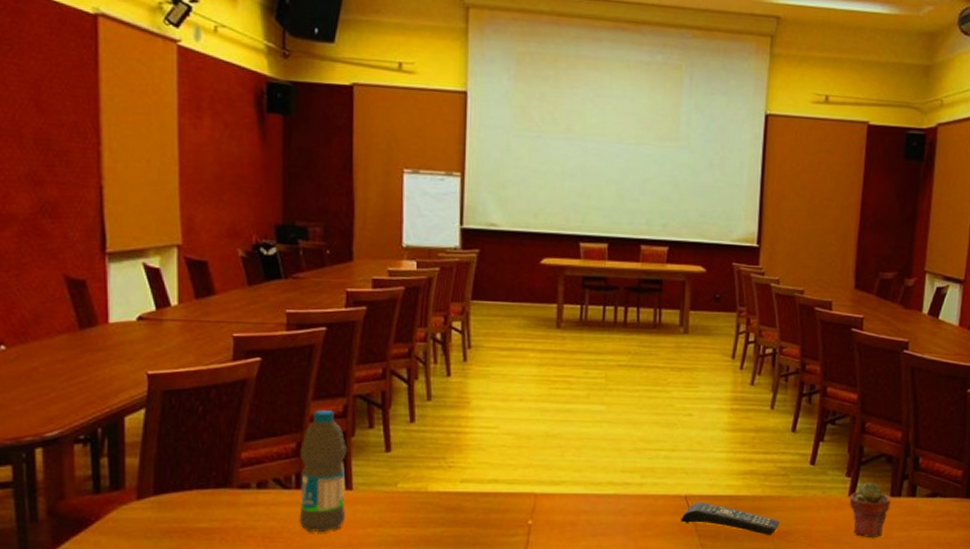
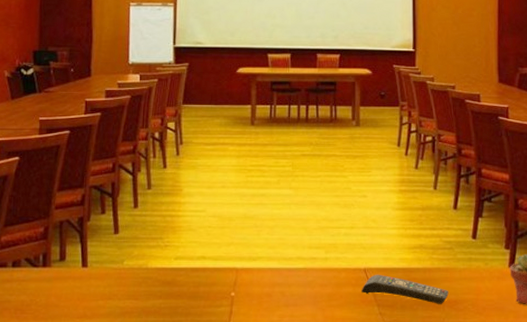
water bottle: present [299,410,346,533] -> none [44,199,83,305]

